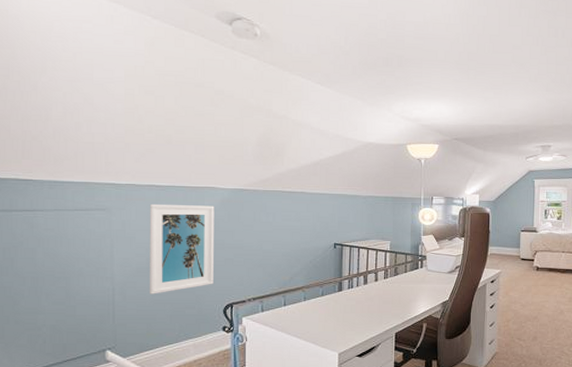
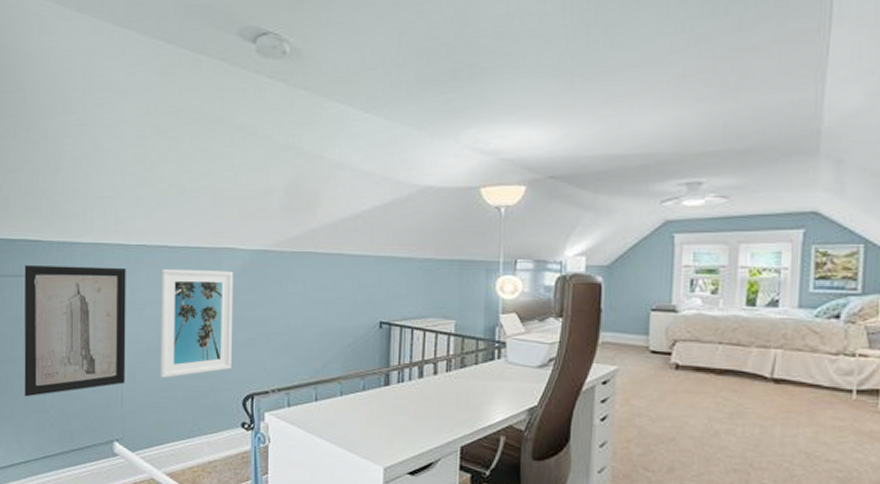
wall art: none [15,201,117,317] -> present [24,265,126,397]

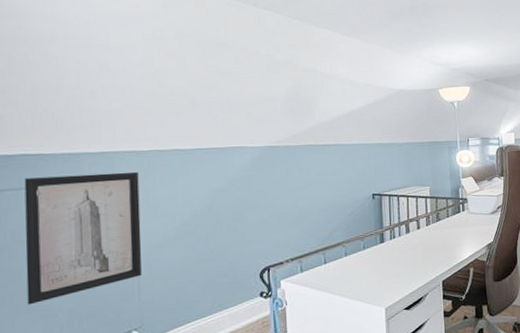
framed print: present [161,268,234,378] -> none [174,165,248,265]

